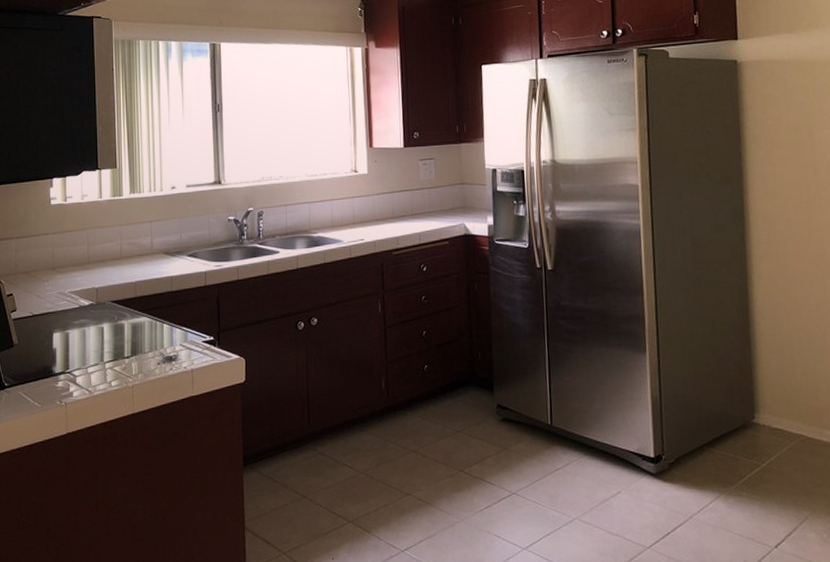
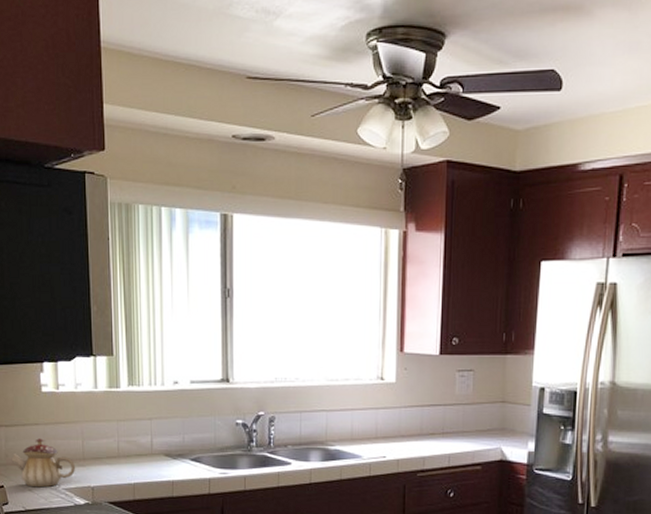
teapot: none [20,247,81,293] -> present [11,438,76,488]

